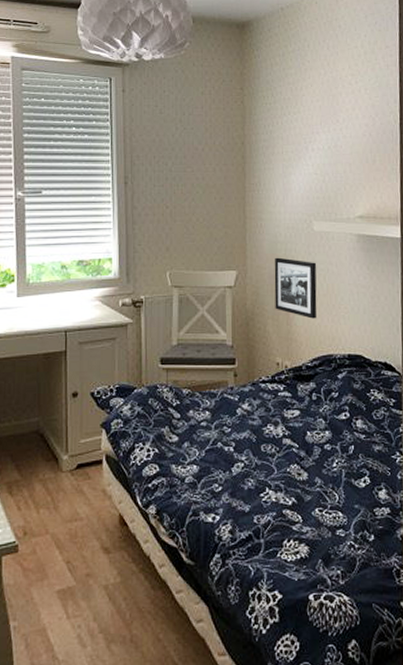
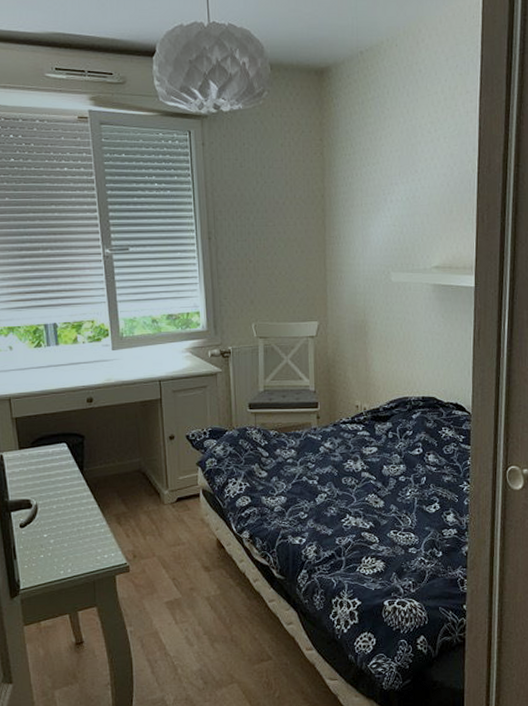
picture frame: present [274,257,317,319] -> none [353,308,394,365]

